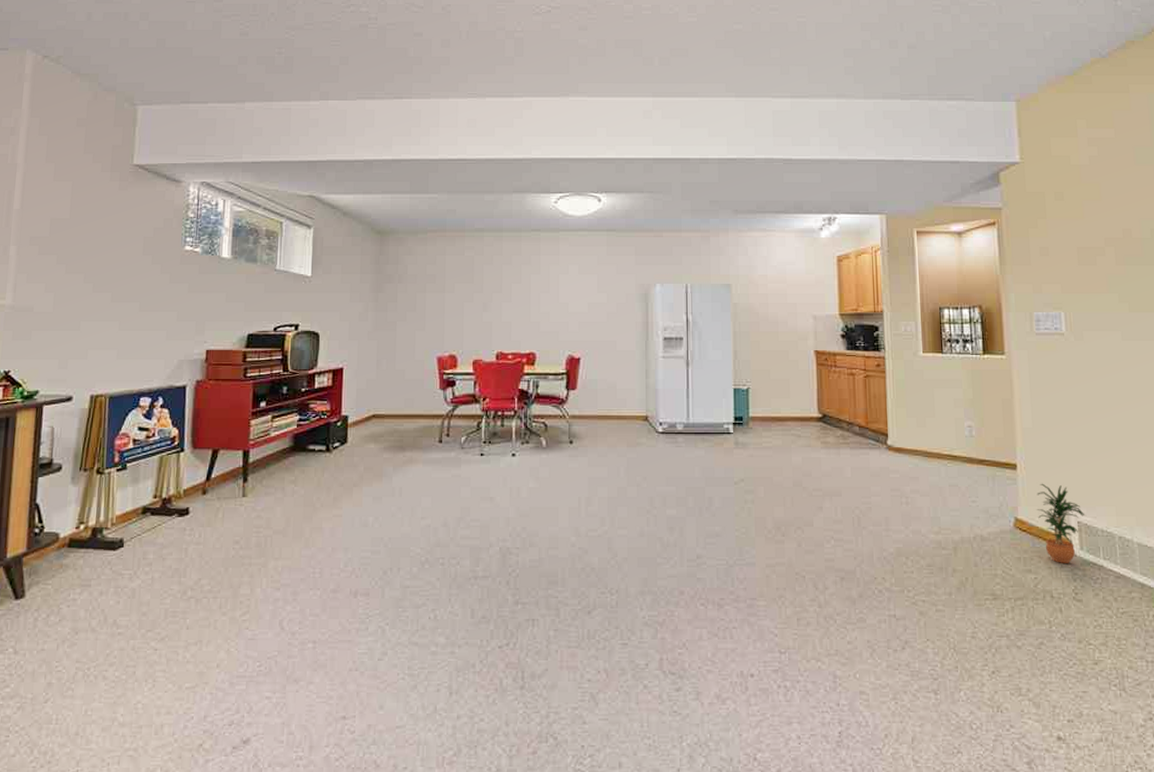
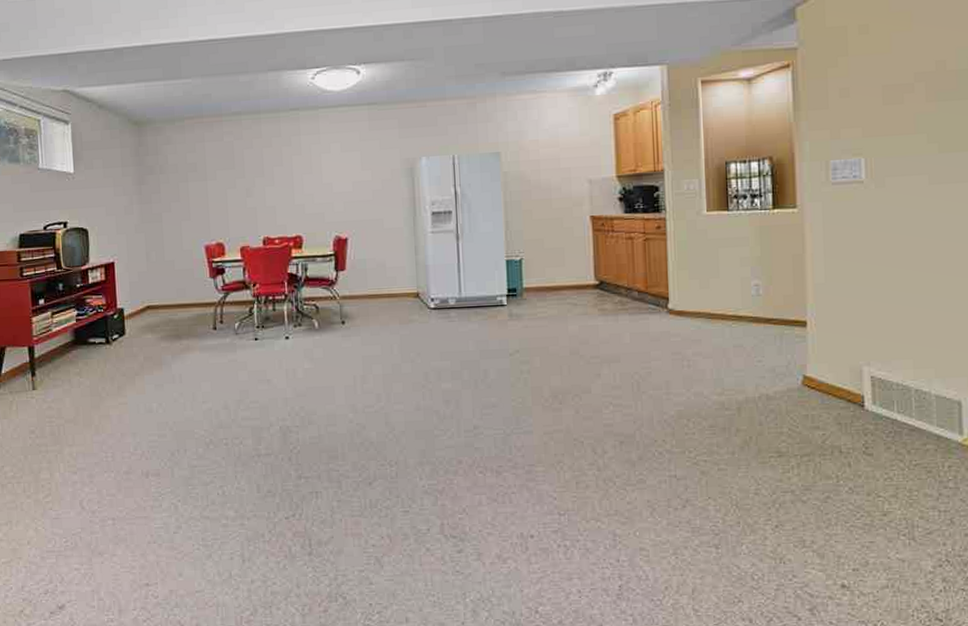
potted plant: present [1036,483,1085,563] -> none [827,339,880,419]

